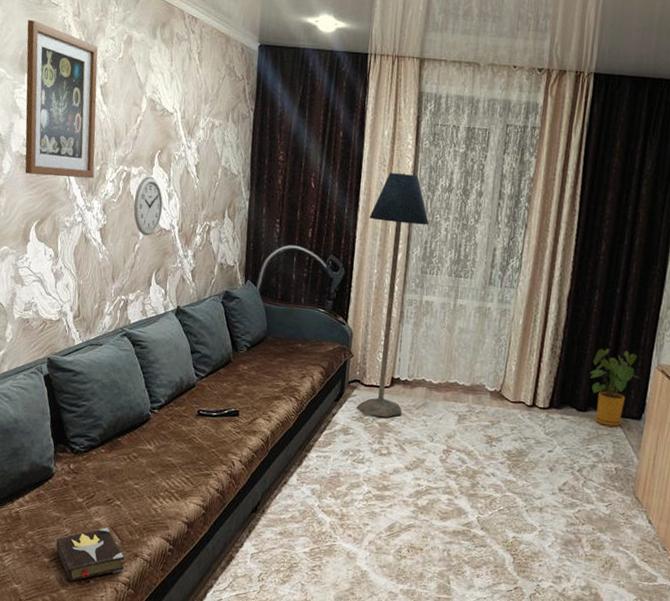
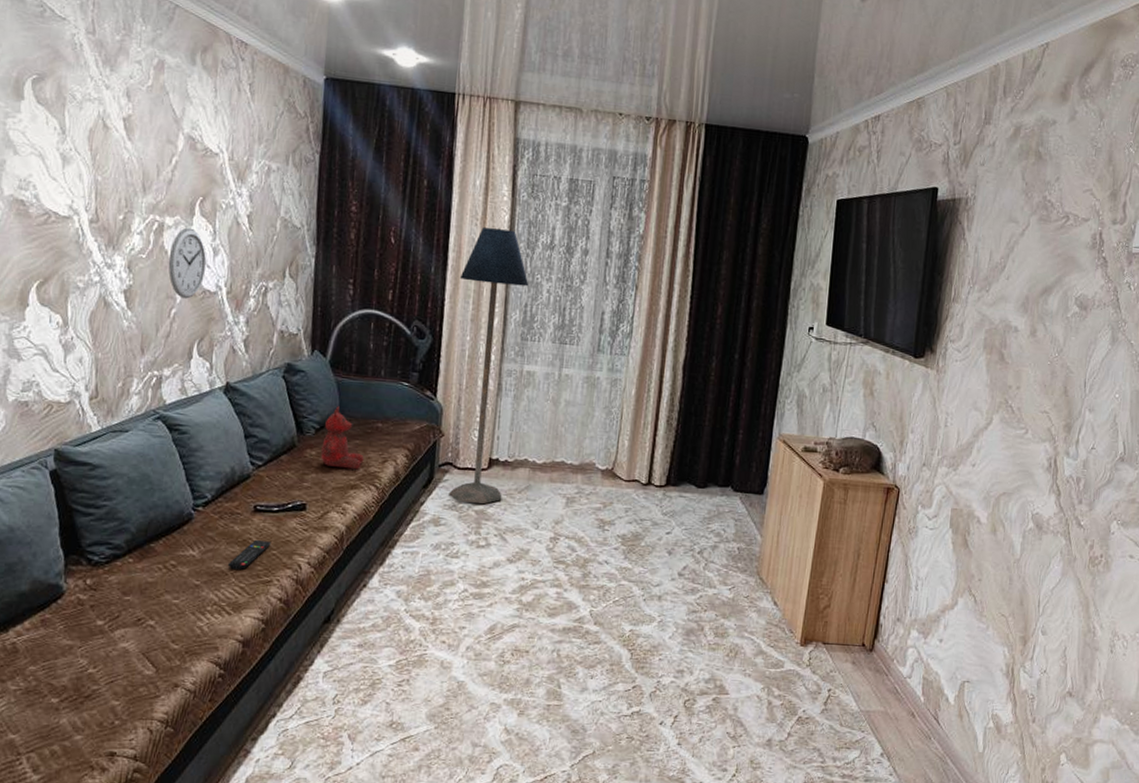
wall art: present [25,20,98,179] -> none [21,35,120,230]
hardback book: present [56,527,125,582] -> none [68,654,161,725]
remote control: none [176,438,211,464] -> present [227,539,272,570]
teddy bear: none [251,328,286,383] -> present [321,406,364,470]
house plant: present [590,348,639,427] -> none [708,419,760,503]

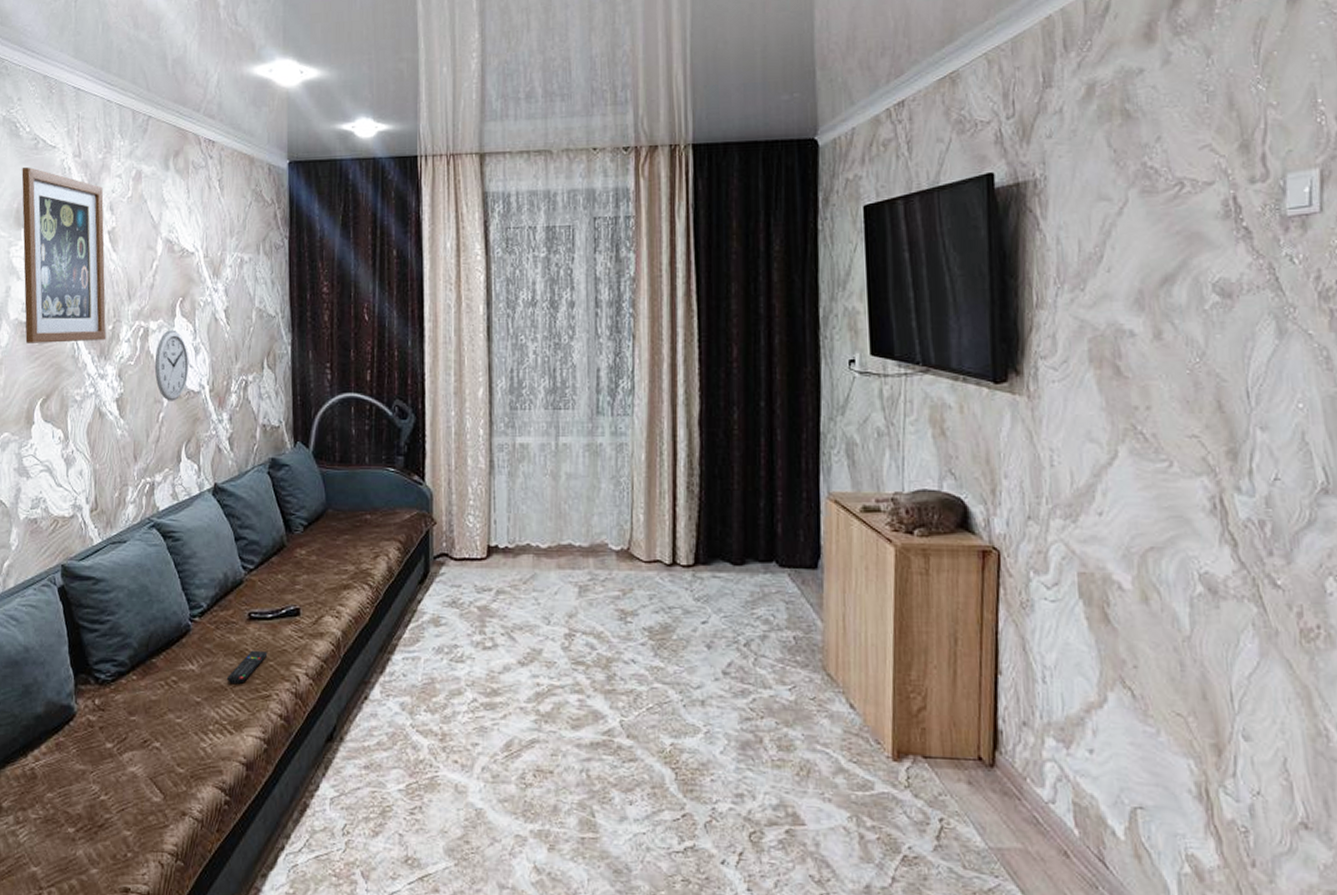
wall art: none [21,35,120,230] -> present [21,167,107,343]
teddy bear: present [321,406,364,470] -> none [311,500,355,568]
floor lamp: present [448,228,529,505] -> none [438,290,513,599]

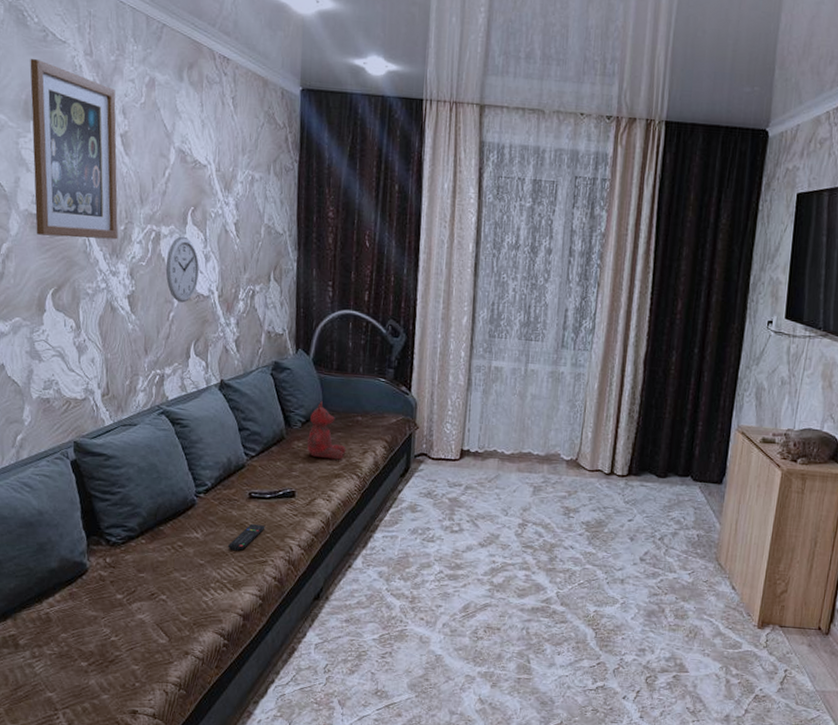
teddy bear: none [311,500,355,568] -> present [307,401,346,460]

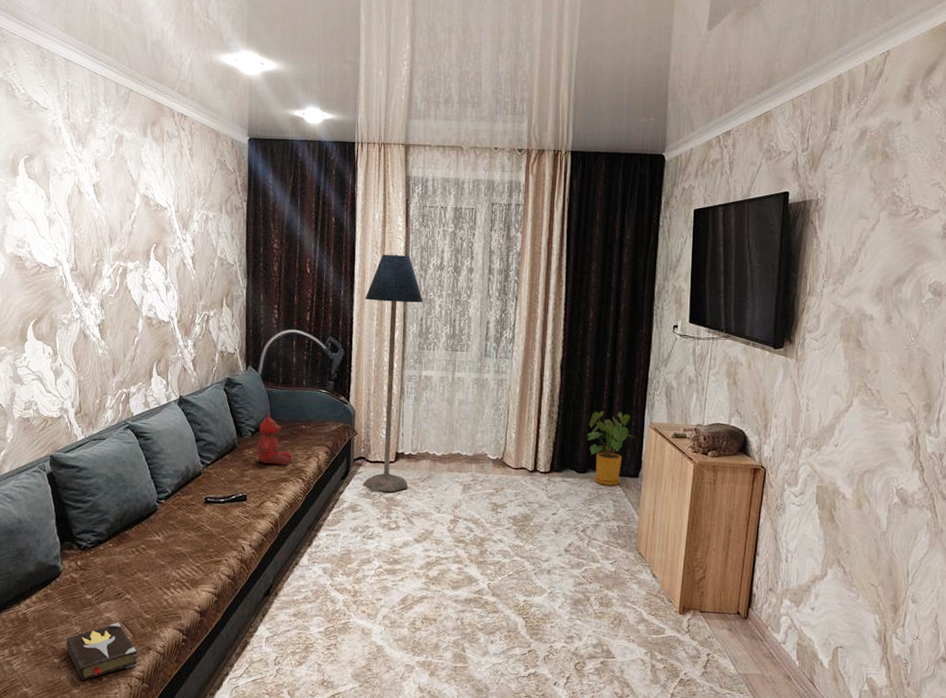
wall art: present [30,59,118,240] -> none [17,124,91,276]
hardback book: none [94,624,174,686] -> present [66,622,138,681]
wall clock: present [165,236,200,303] -> none [131,270,161,329]
remote control: present [227,523,266,551] -> none [186,526,220,552]
floor lamp: none [424,229,496,493] -> present [363,254,424,493]
house plant: none [669,411,719,492] -> present [587,411,633,486]

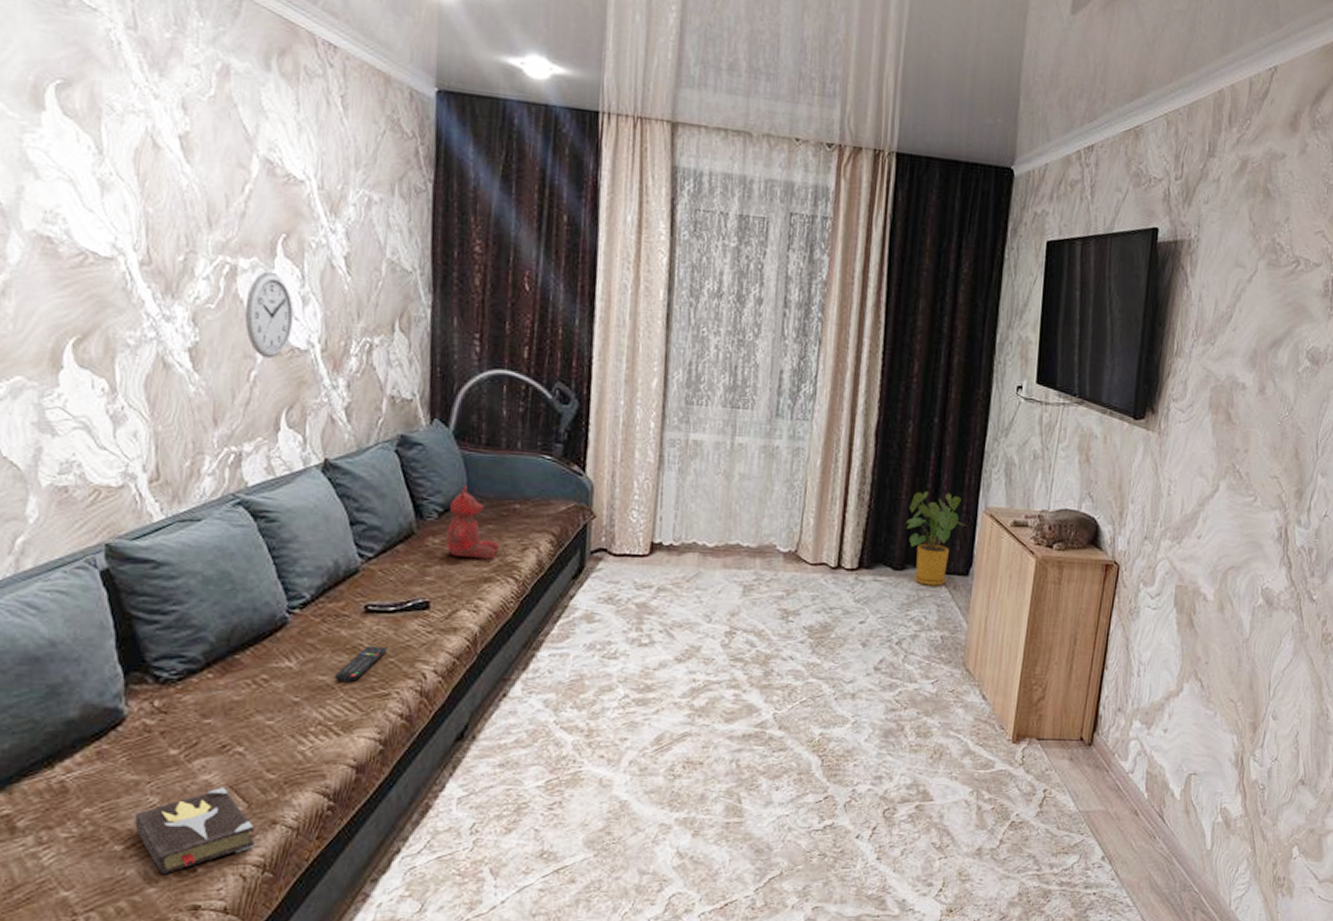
wall clock: none [131,270,161,329] -> present [244,271,294,359]
remote control: none [186,526,220,552] -> present [333,645,388,683]
floor lamp: present [363,254,424,493] -> none [603,272,694,596]

